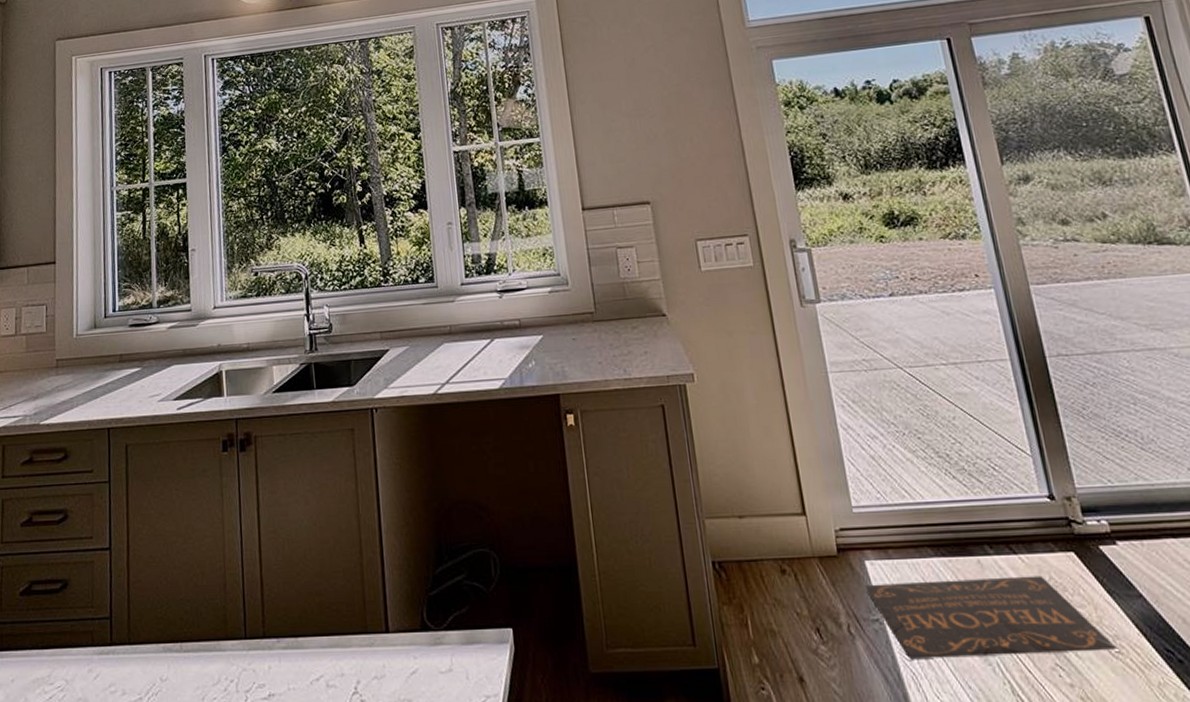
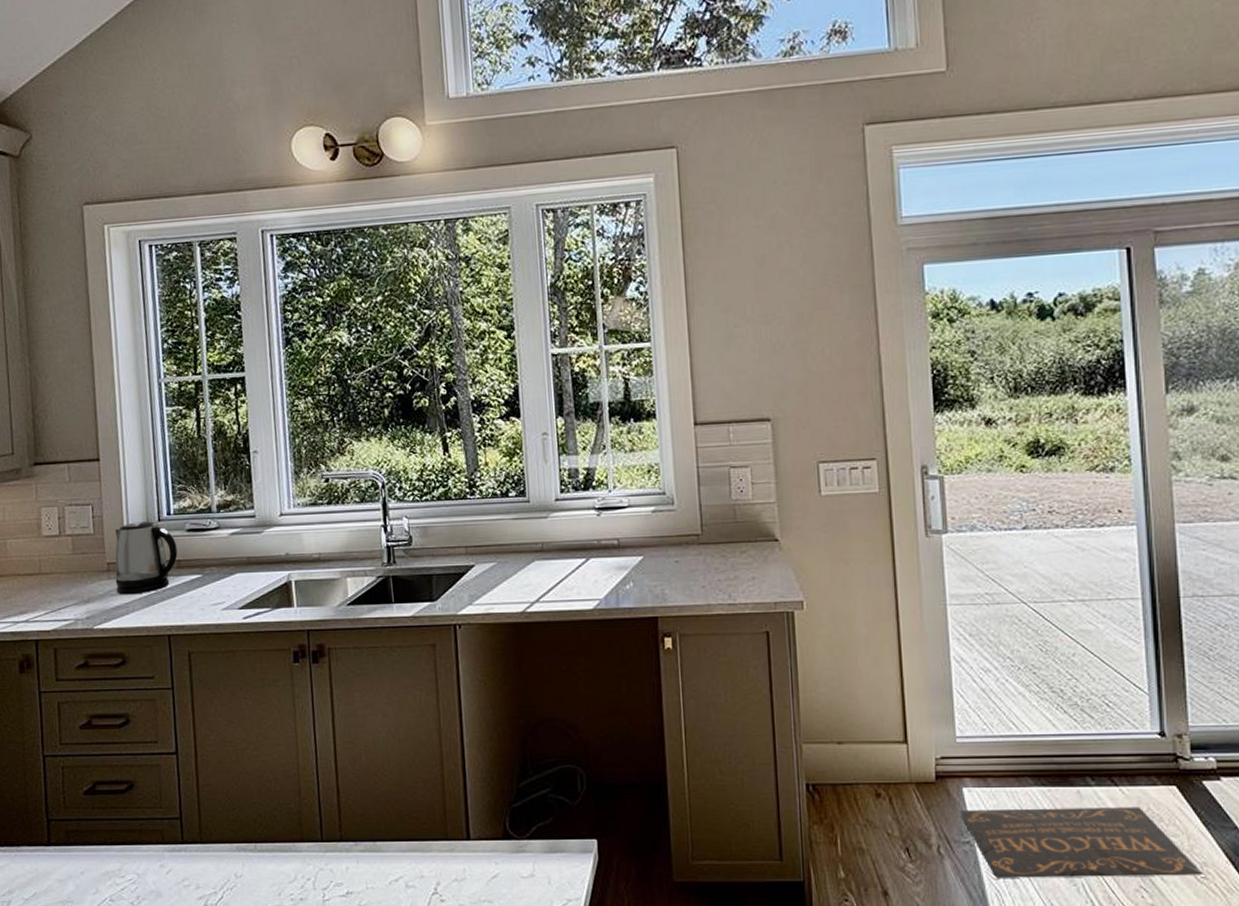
kettle: none [63,318,120,390] -> present [115,520,178,595]

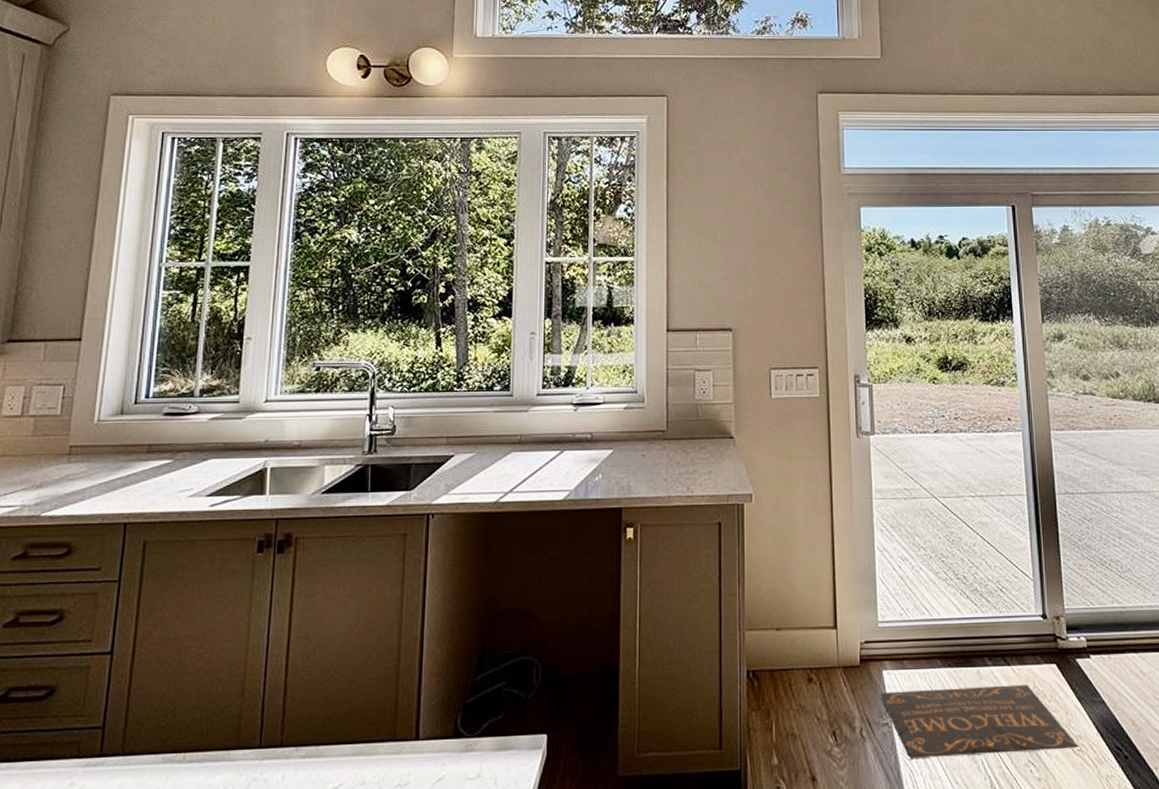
kettle: present [115,520,178,595] -> none [75,403,150,480]

